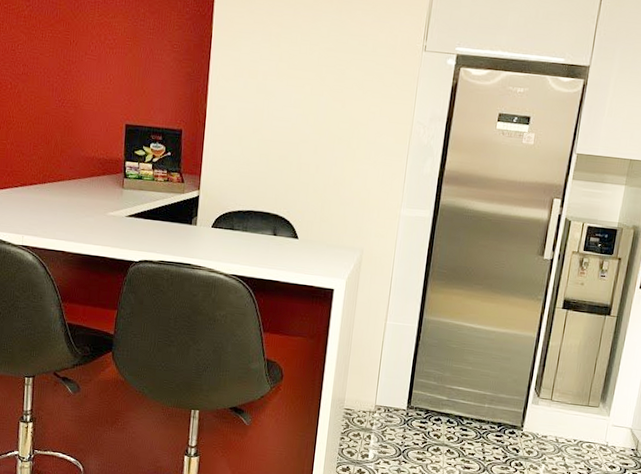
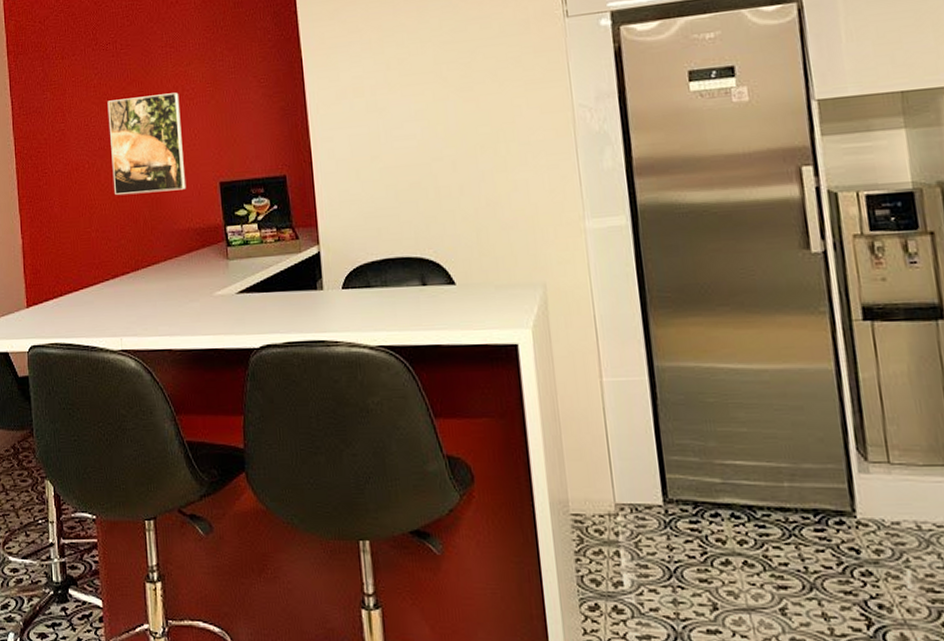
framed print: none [32,33,101,124] -> present [107,92,187,195]

